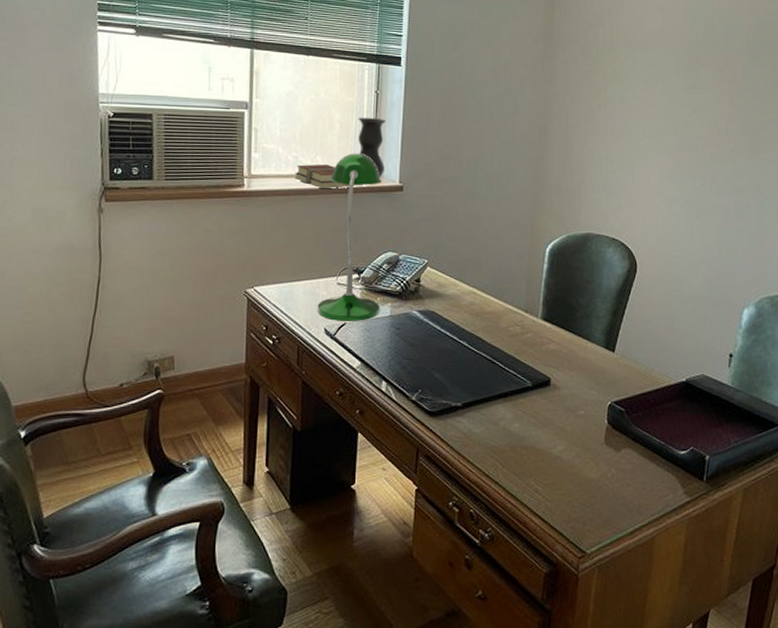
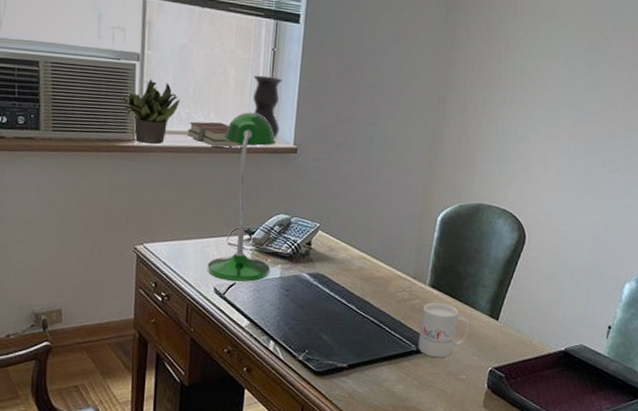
potted plant: none [230,125,288,189] -> present [120,78,181,145]
mug: none [533,335,585,394] -> present [418,302,470,358]

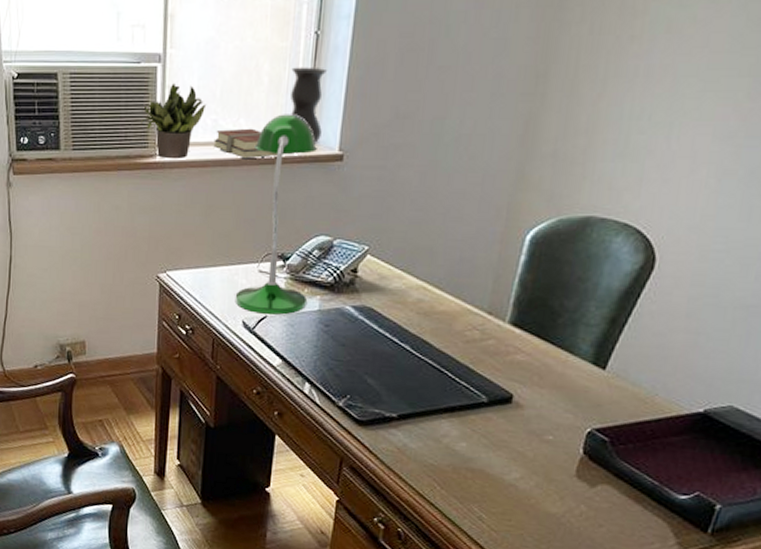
mug: present [418,302,470,358] -> none [490,343,563,414]

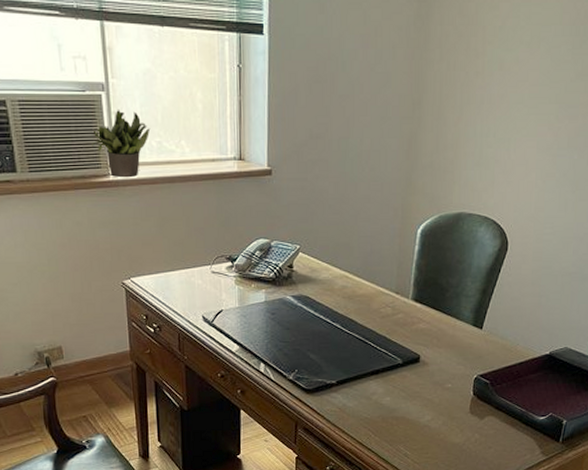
books: present [213,128,283,159] -> none [160,149,222,176]
desk lamp: present [235,114,317,316] -> none [193,136,254,309]
vase: present [290,67,327,145] -> none [221,95,252,162]

